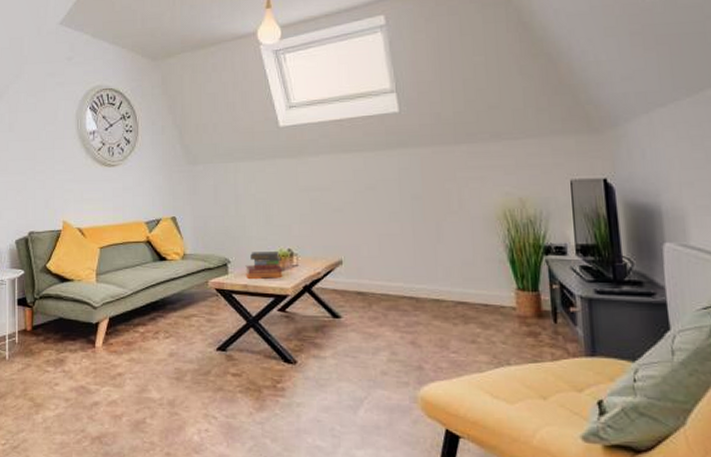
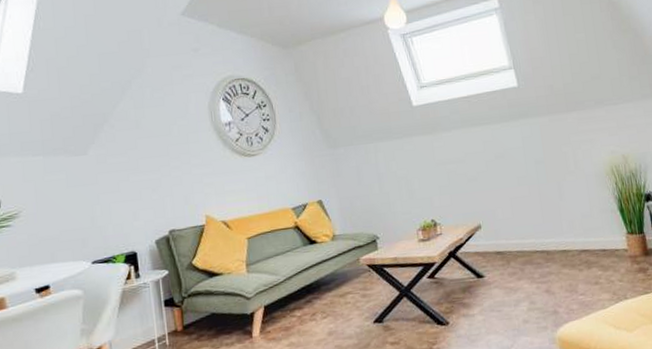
books: present [245,251,283,279] -> none [393,223,429,252]

